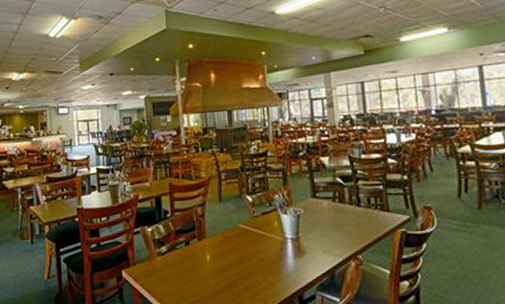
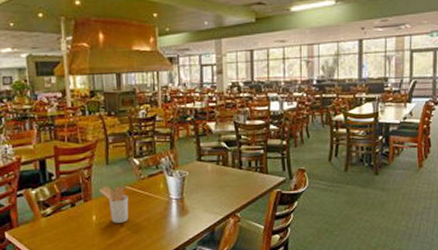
utensil holder: none [213,223,243,264] -> present [99,186,129,223]

